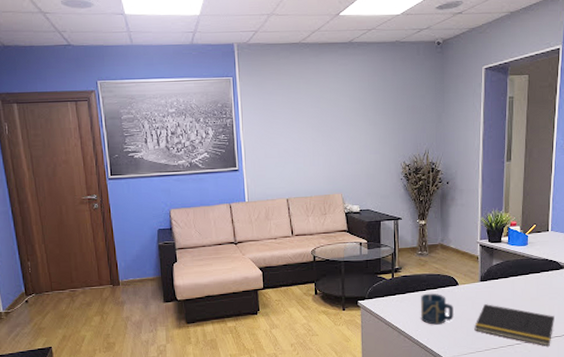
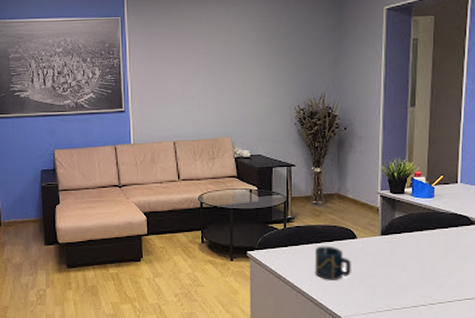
notepad: present [474,304,554,347] -> none [374,260,465,310]

